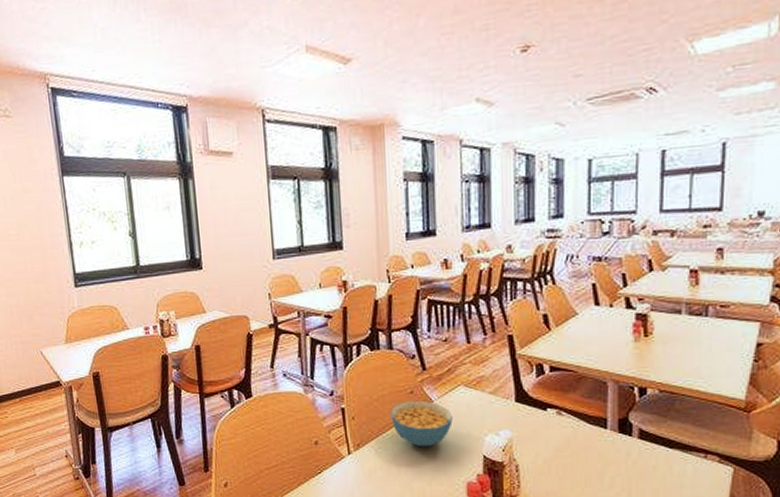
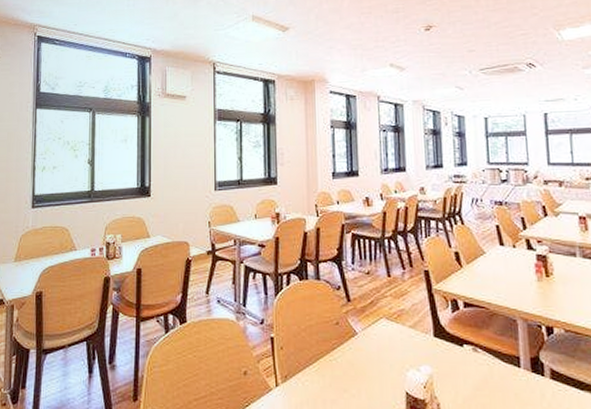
cereal bowl: present [390,400,453,447] -> none [317,331,376,381]

